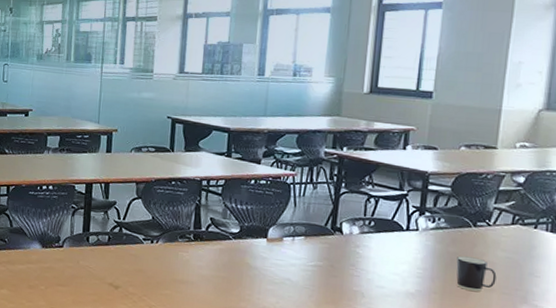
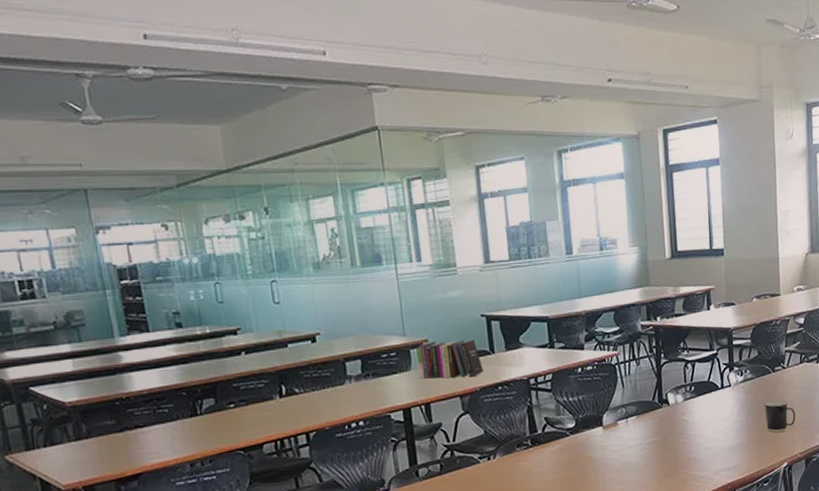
books: none [104,131,161,169] -> present [416,339,484,379]

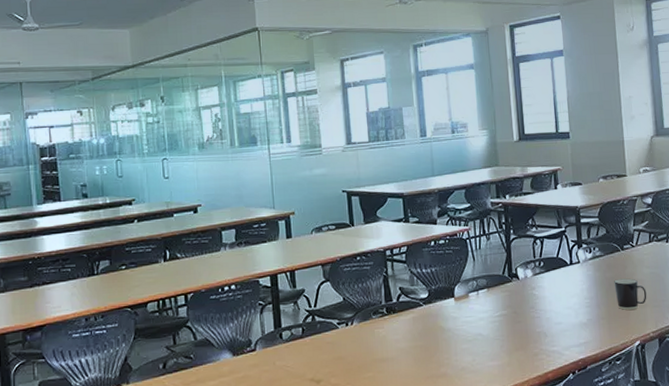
books: present [416,339,484,379] -> none [284,212,344,249]

